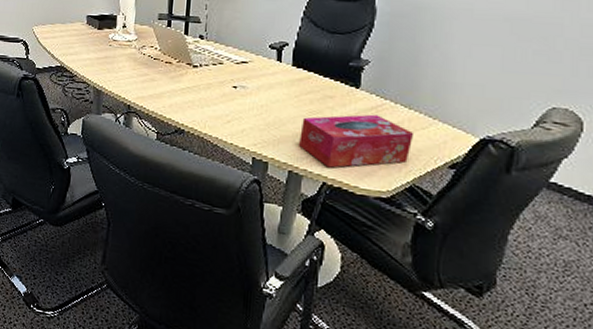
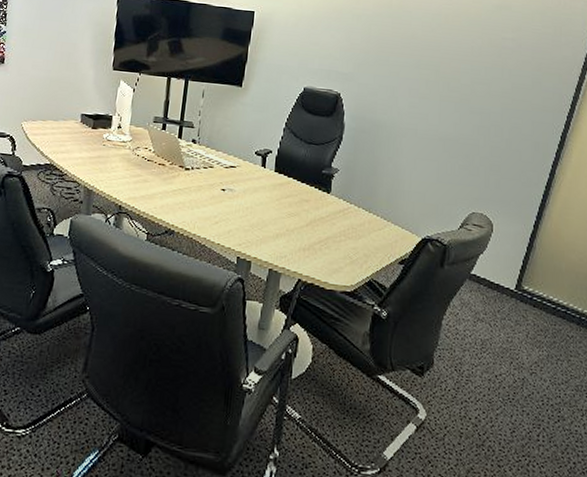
tissue box: present [299,114,415,168] -> none [279,217,373,266]

